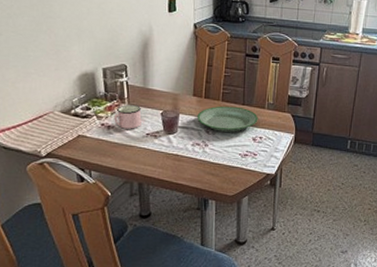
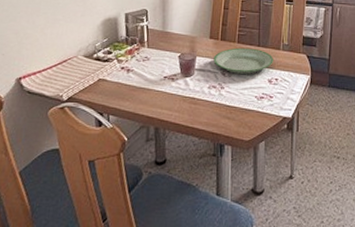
mug: present [114,105,142,129] -> none [133,48,160,72]

